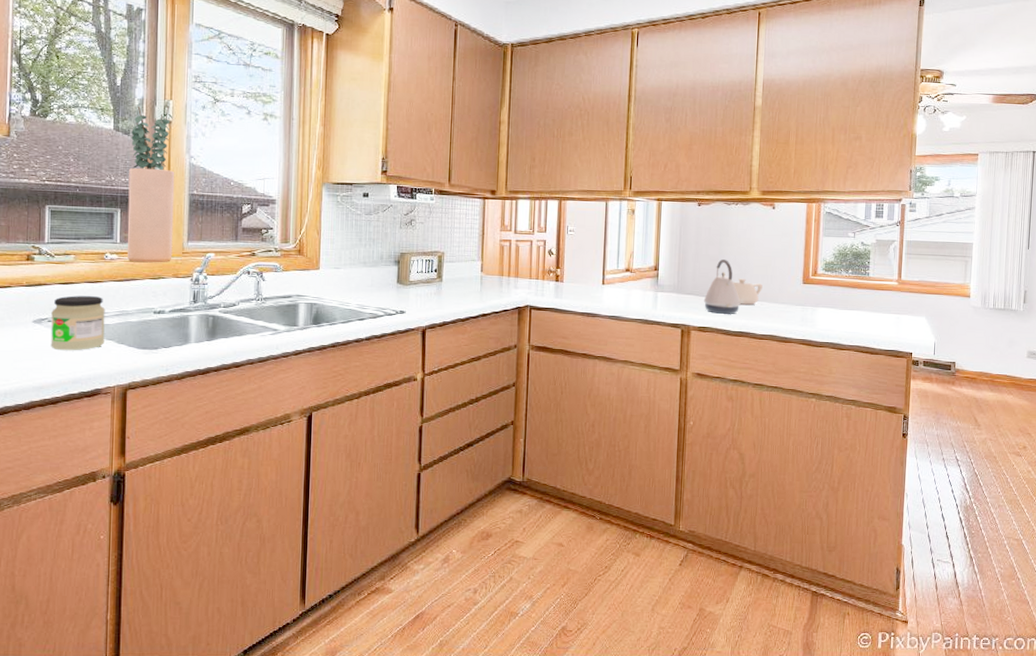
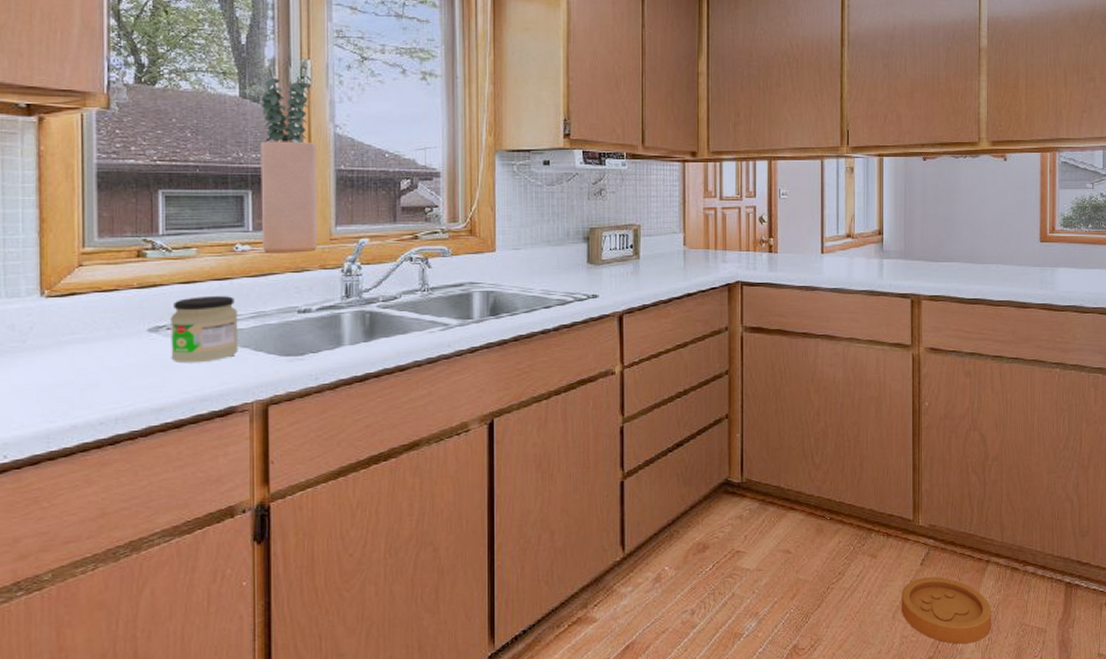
pet bowl: none [660,577,743,638] -> present [901,577,992,644]
kettle: present [703,259,741,314] -> none [933,219,974,280]
teapot: present [733,278,763,305] -> none [965,239,997,268]

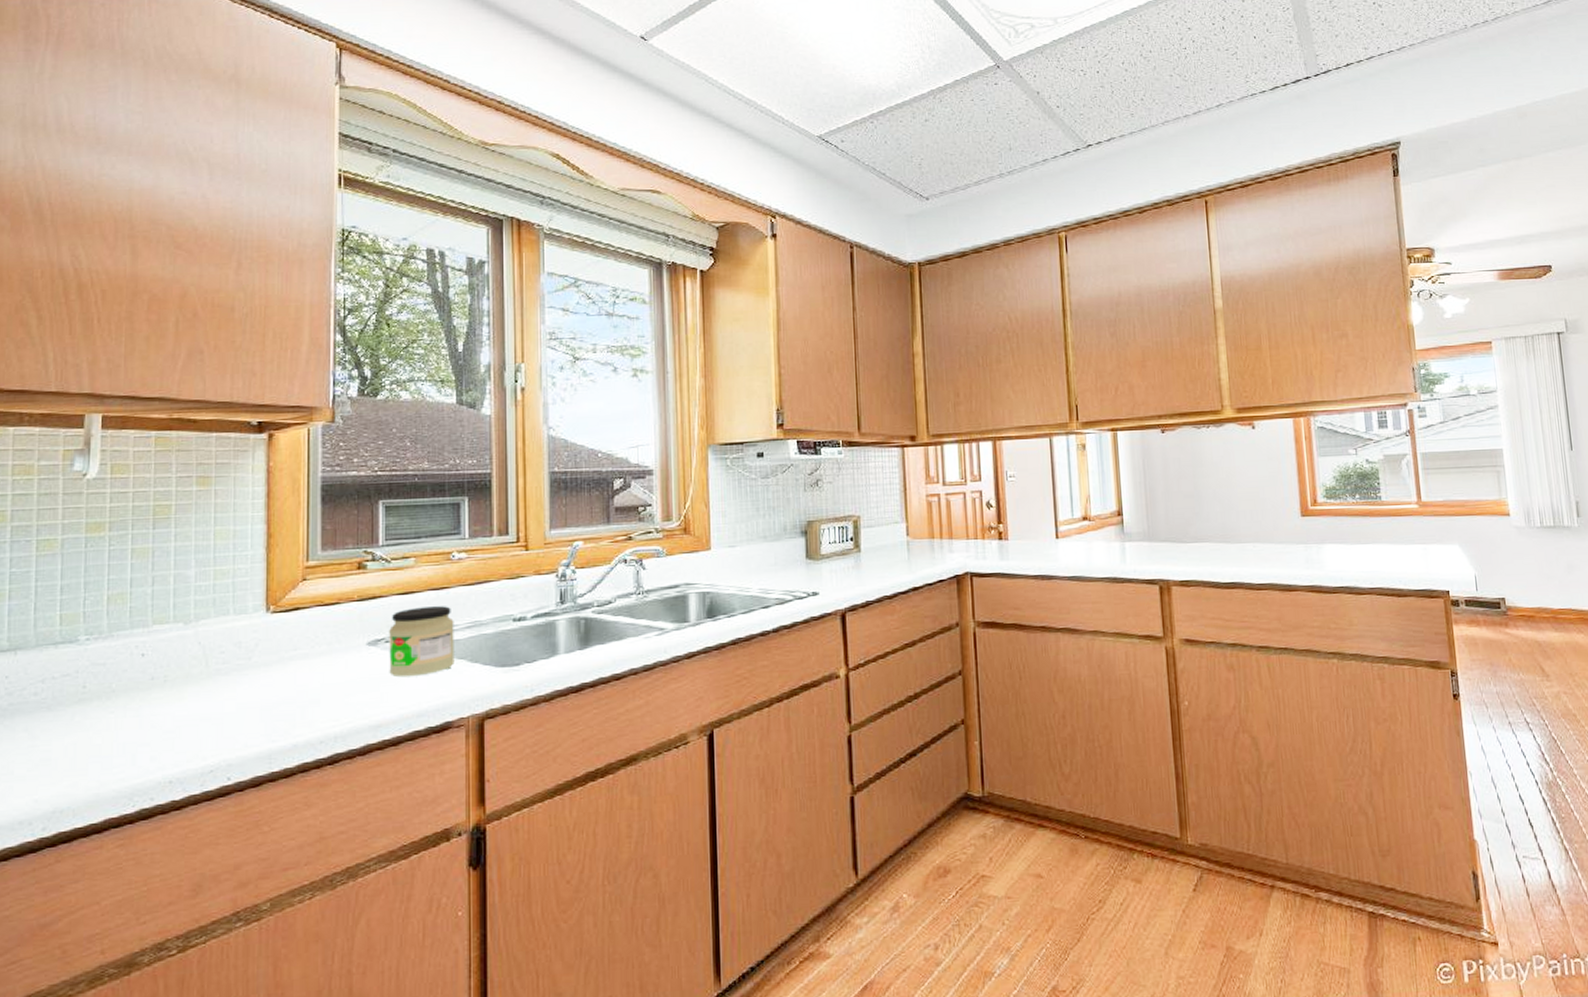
vase: present [260,66,318,253] -> none [476,370,533,561]
pet bowl: present [901,577,992,644] -> none [1173,905,1284,987]

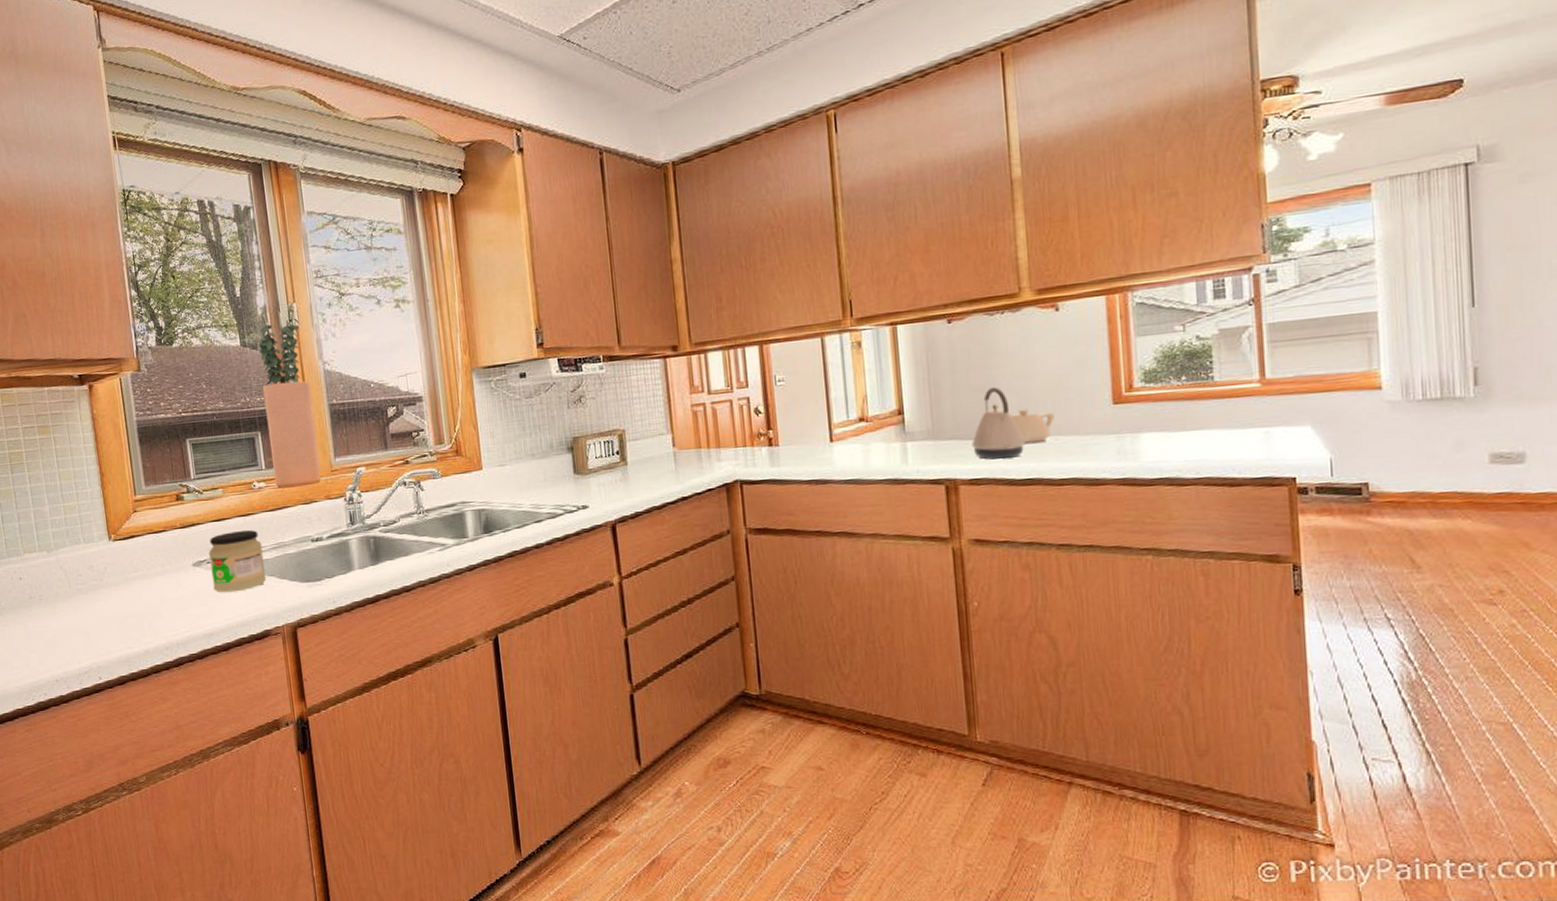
vase: none [476,370,533,561] -> present [259,309,322,489]
kettle: none [1182,495,1229,563] -> present [971,387,1025,459]
teapot: none [1215,516,1253,549] -> present [1010,408,1054,443]

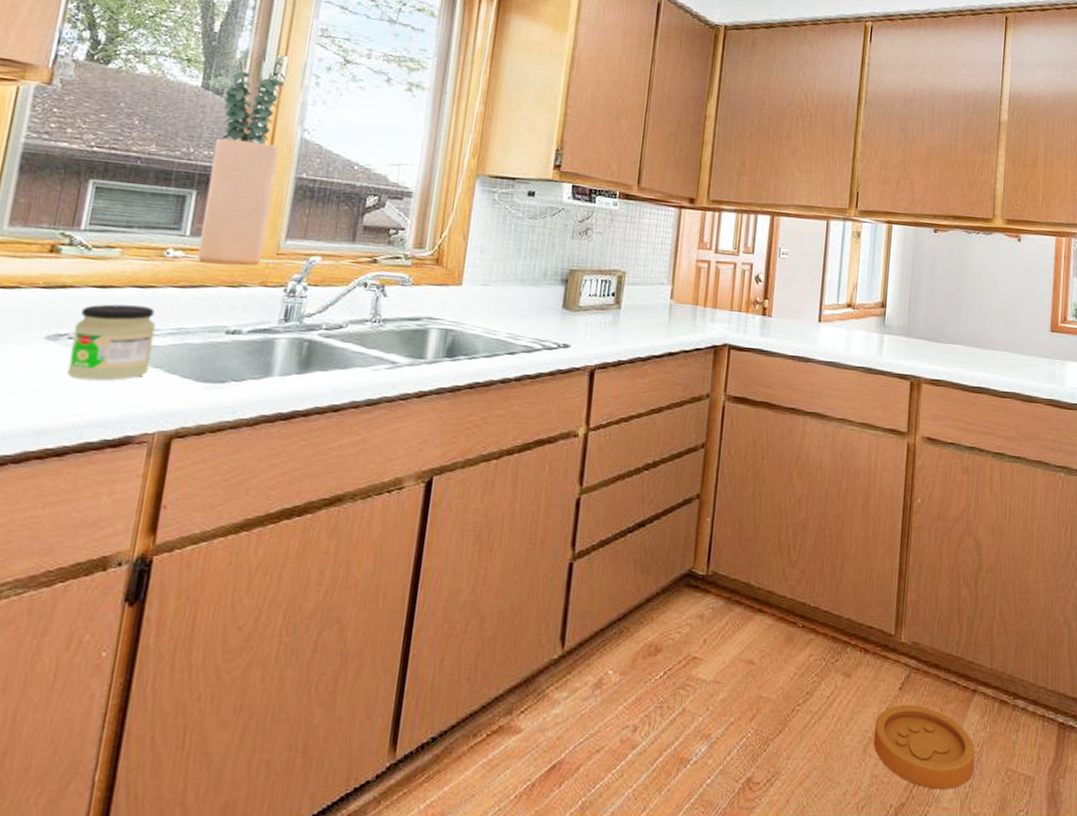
pet bowl: none [960,799,1081,876] -> present [873,705,976,789]
kettle: present [971,387,1025,459] -> none [937,298,980,365]
teapot: present [1010,408,1054,443] -> none [972,322,1005,355]

